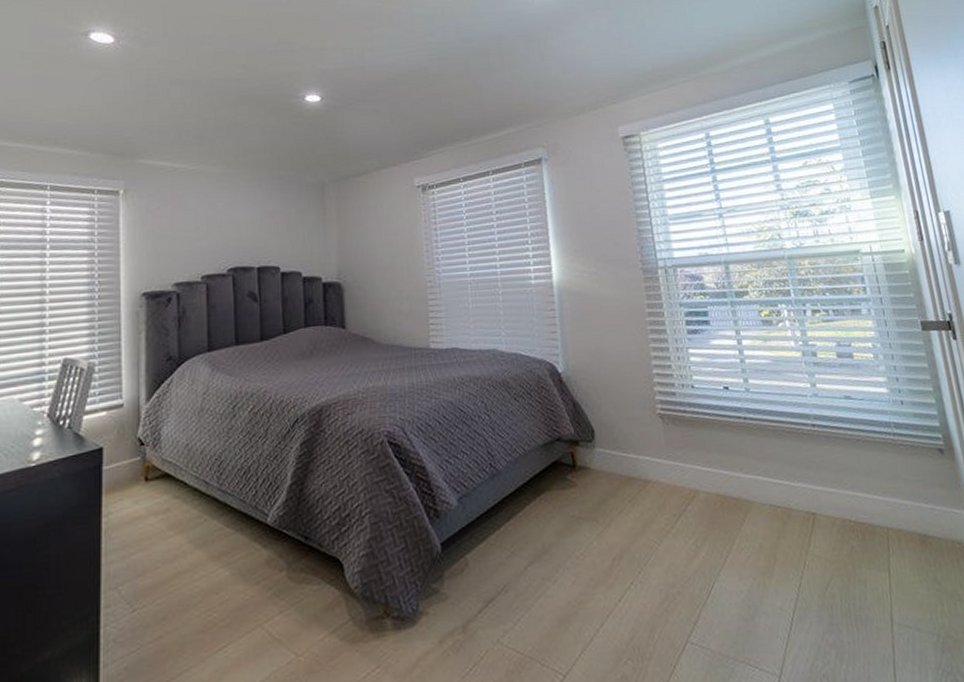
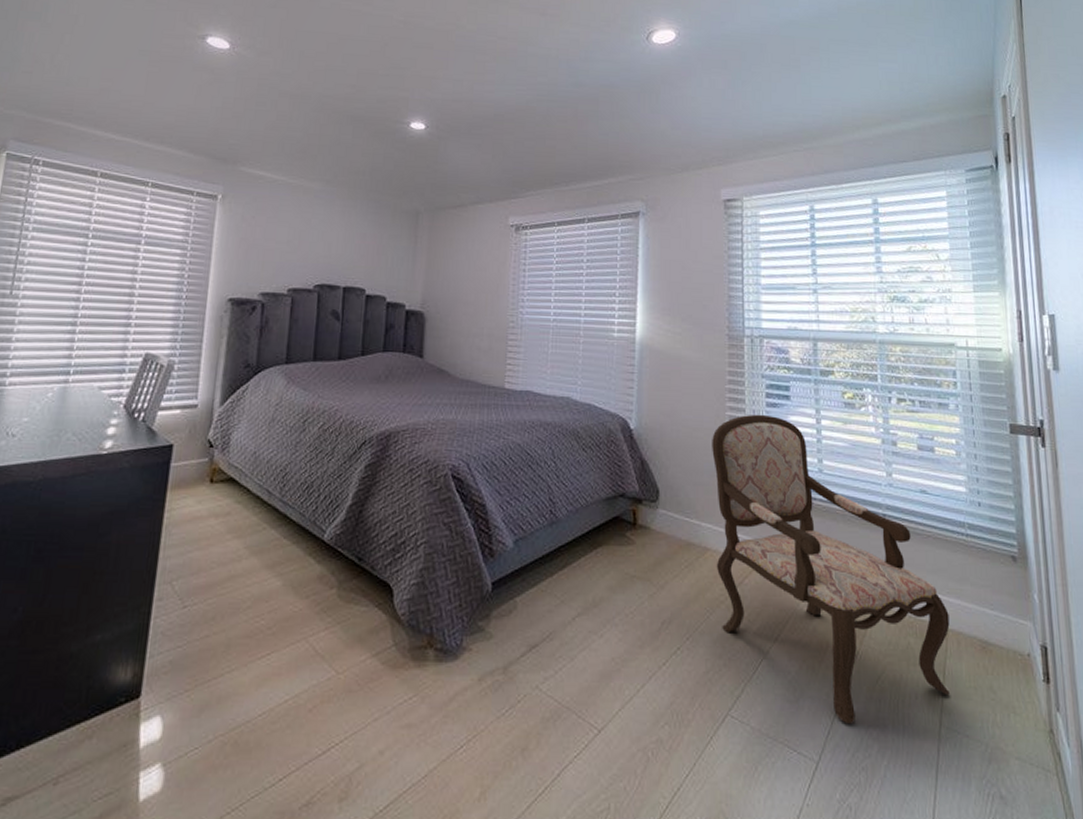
armchair: none [639,342,897,634] -> present [712,414,950,723]

